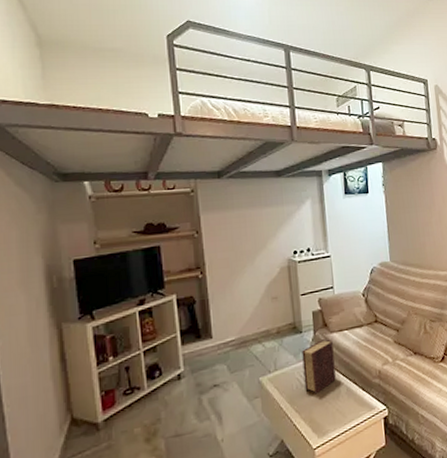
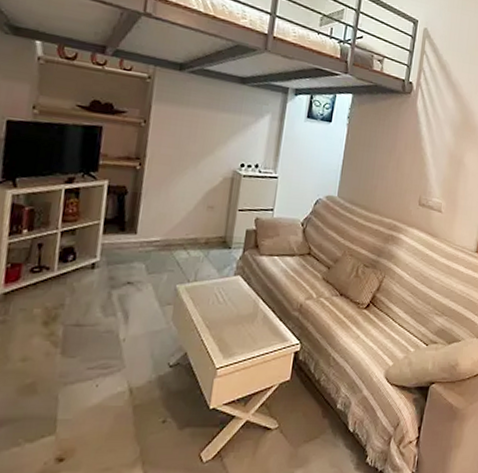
diary: present [302,339,336,394] -> none [221,260,260,314]

